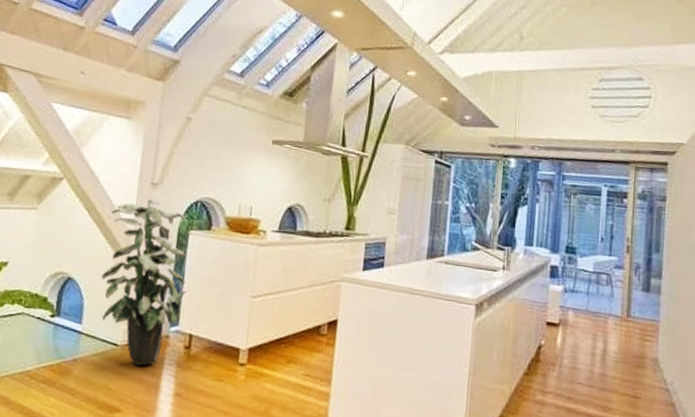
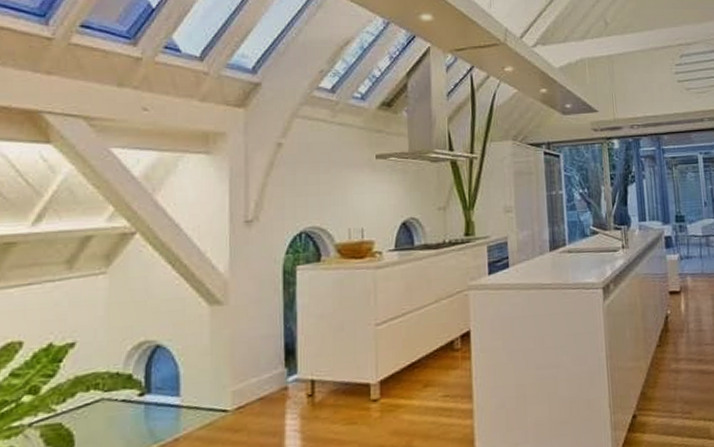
indoor plant: present [101,199,186,366] -> none [198,238,301,429]

